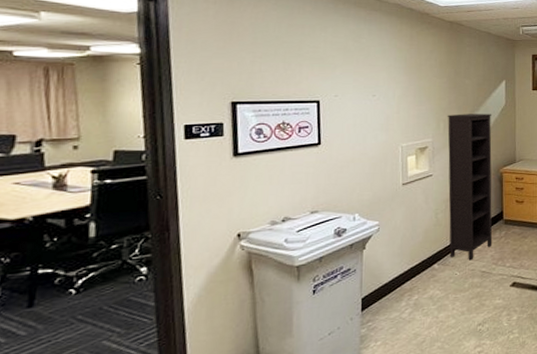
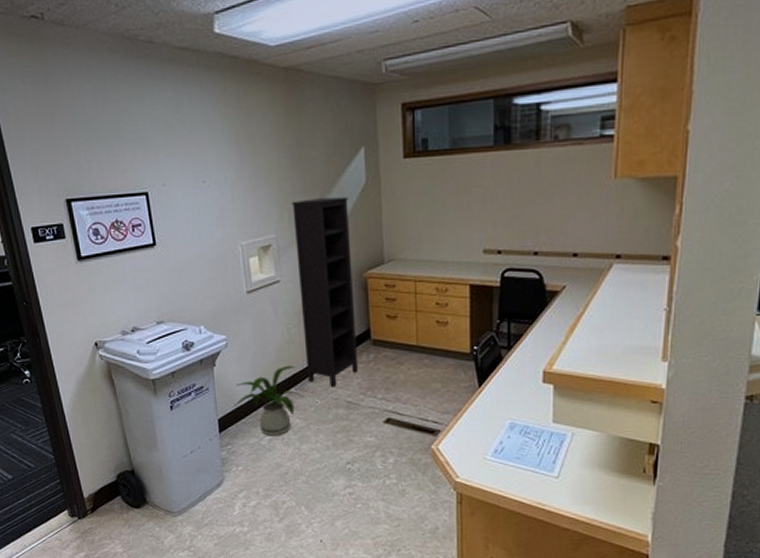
house plant: none [379,244,448,309] -> present [234,365,307,436]

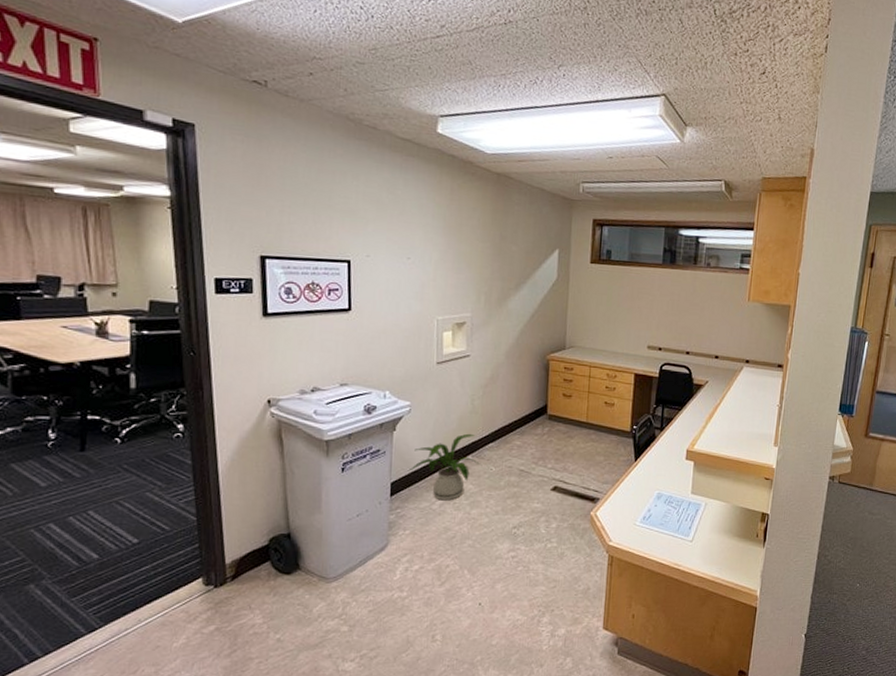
bookcase: present [291,197,359,387] -> none [485,286,541,456]

